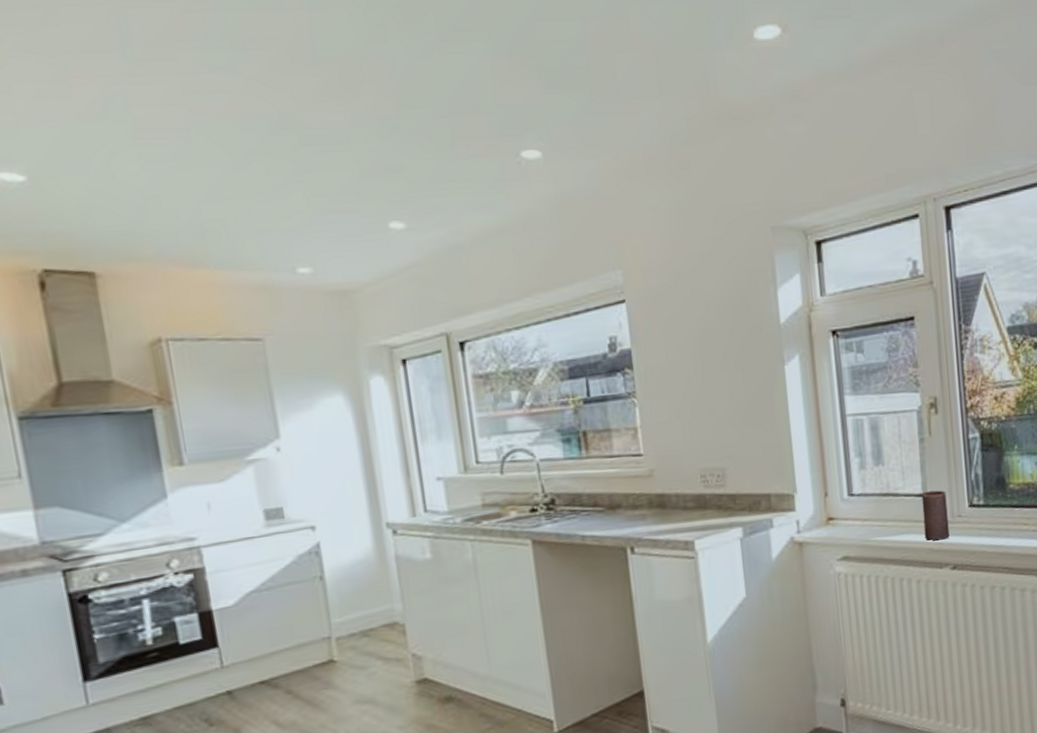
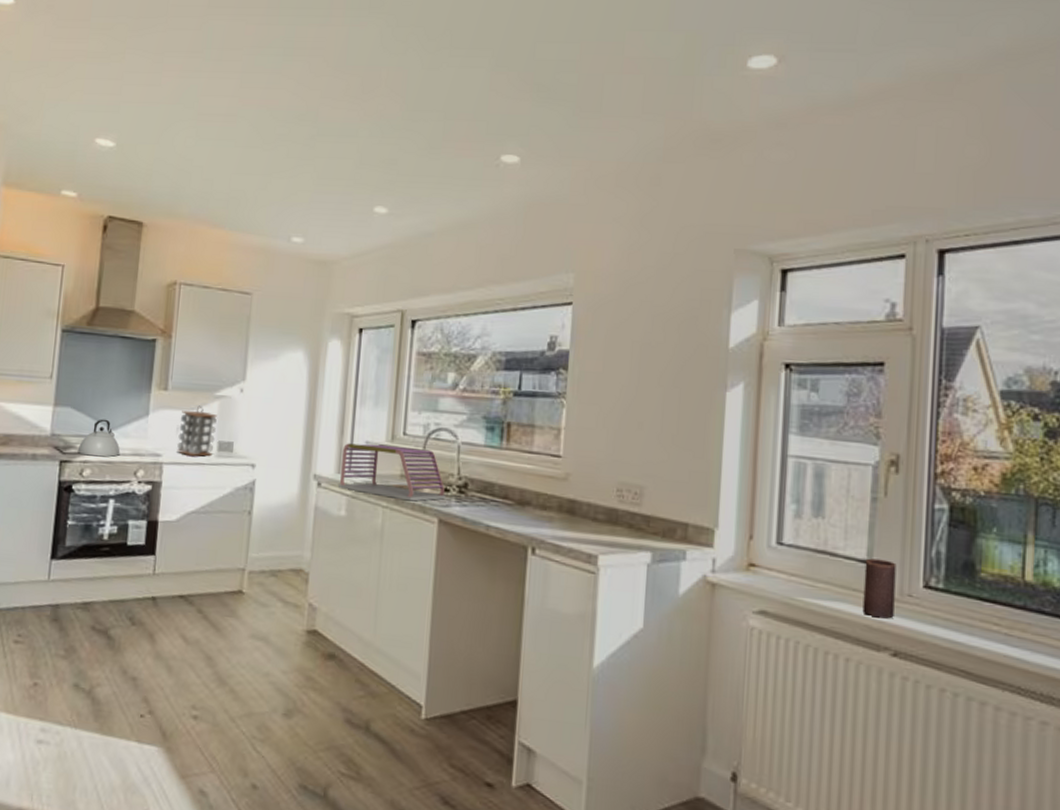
kettle: none [82,511,142,558] -> present [77,419,120,458]
spice rack: none [208,474,260,534] -> present [177,405,217,457]
dish rack: none [413,473,535,532] -> present [337,443,447,502]

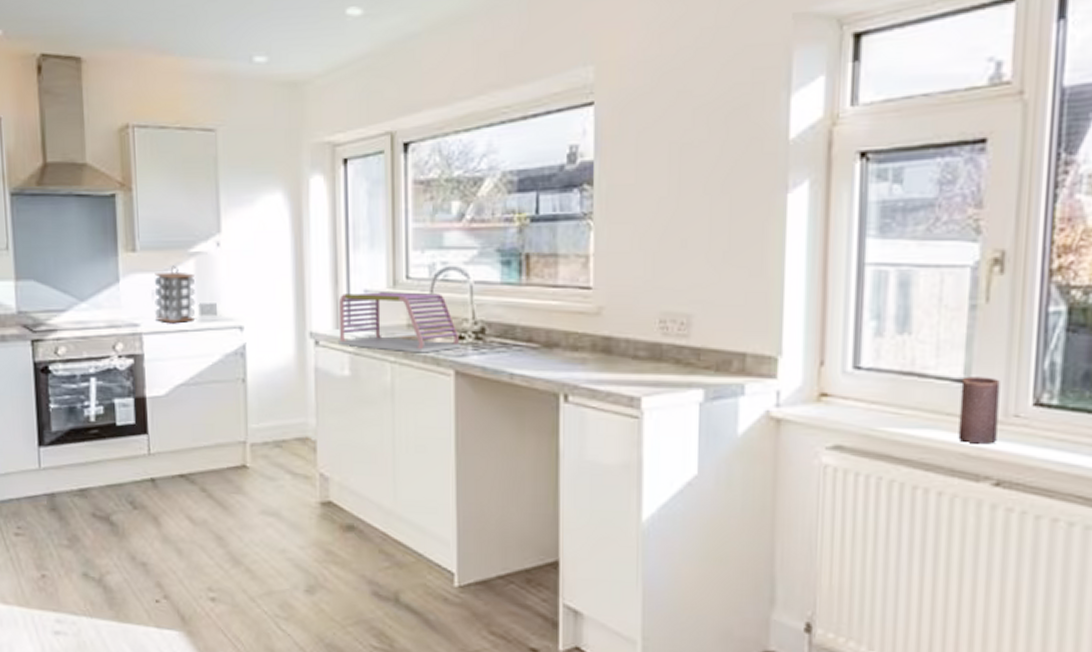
kettle: present [77,419,120,458] -> none [48,290,95,332]

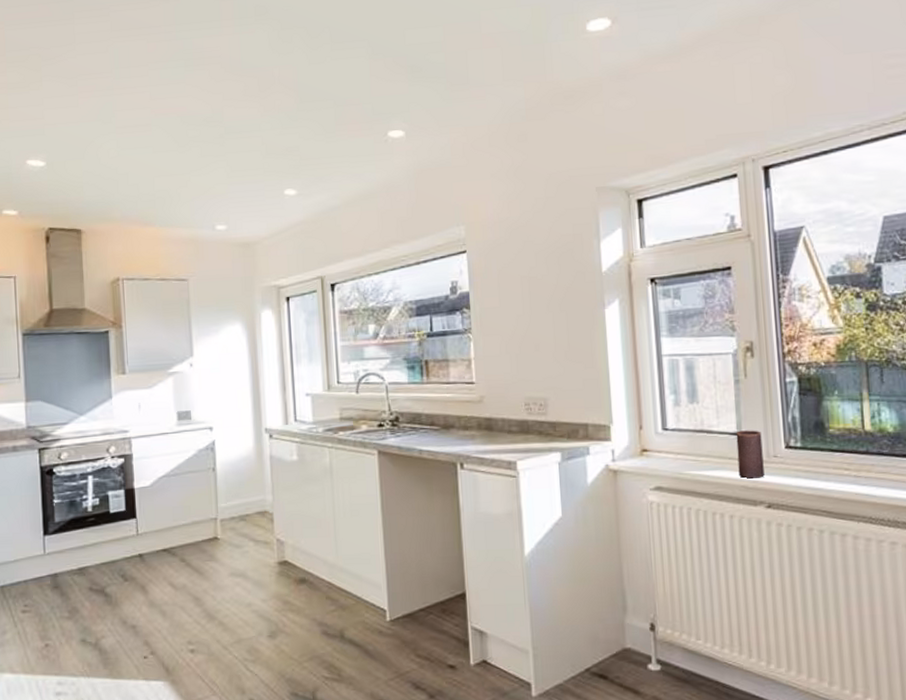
spice rack: present [154,265,195,324] -> none [140,383,174,429]
dish rack: present [337,292,462,353] -> none [287,393,382,440]

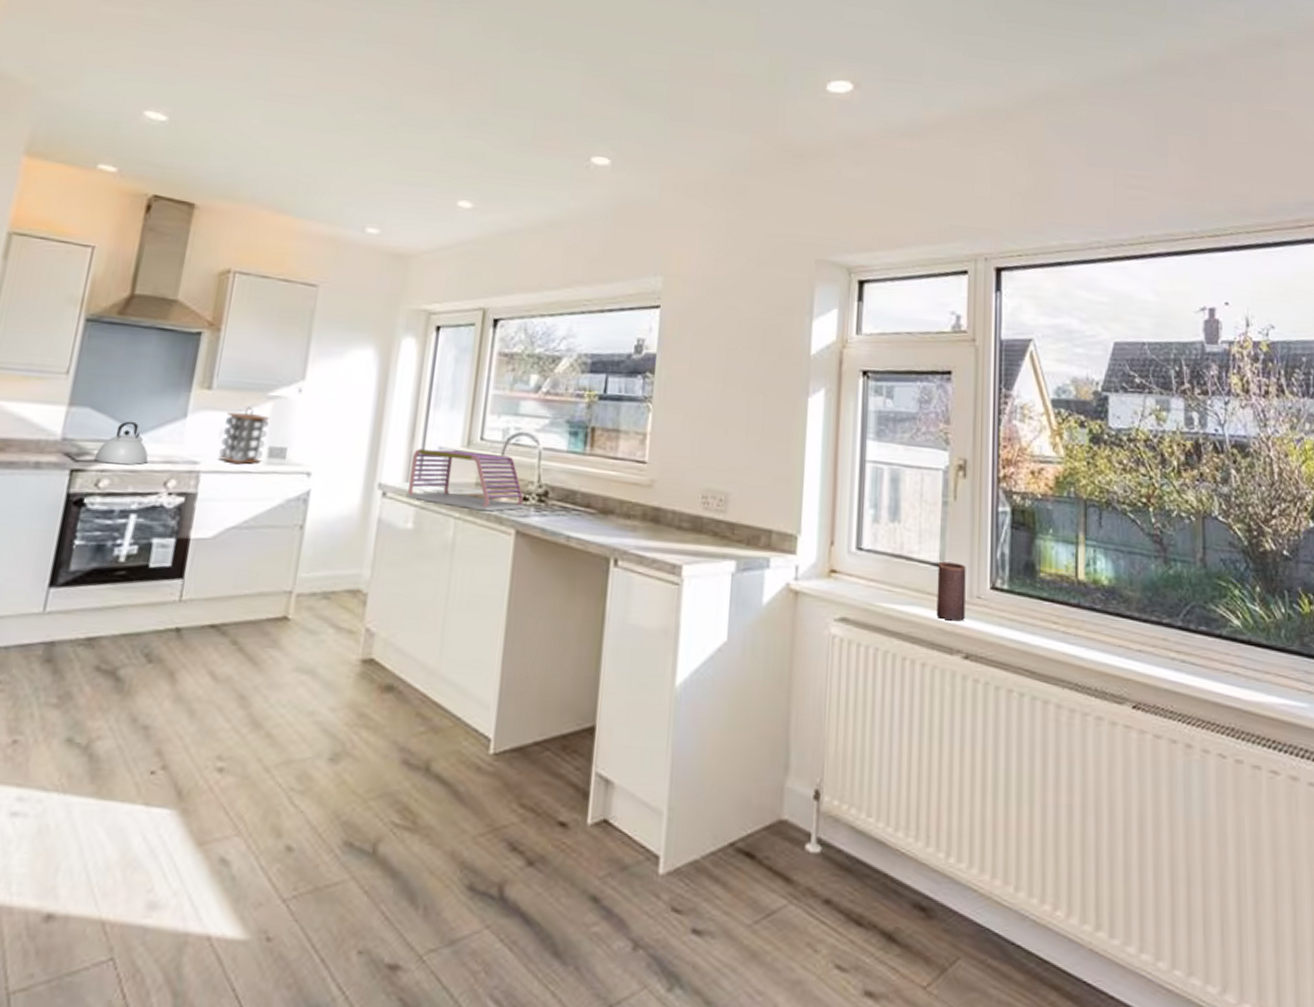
kettle: none [53,407,92,441] -> present [94,421,149,466]
spice rack: none [140,383,174,429] -> present [218,406,269,464]
dish rack: none [287,393,382,440] -> present [405,449,525,512]

